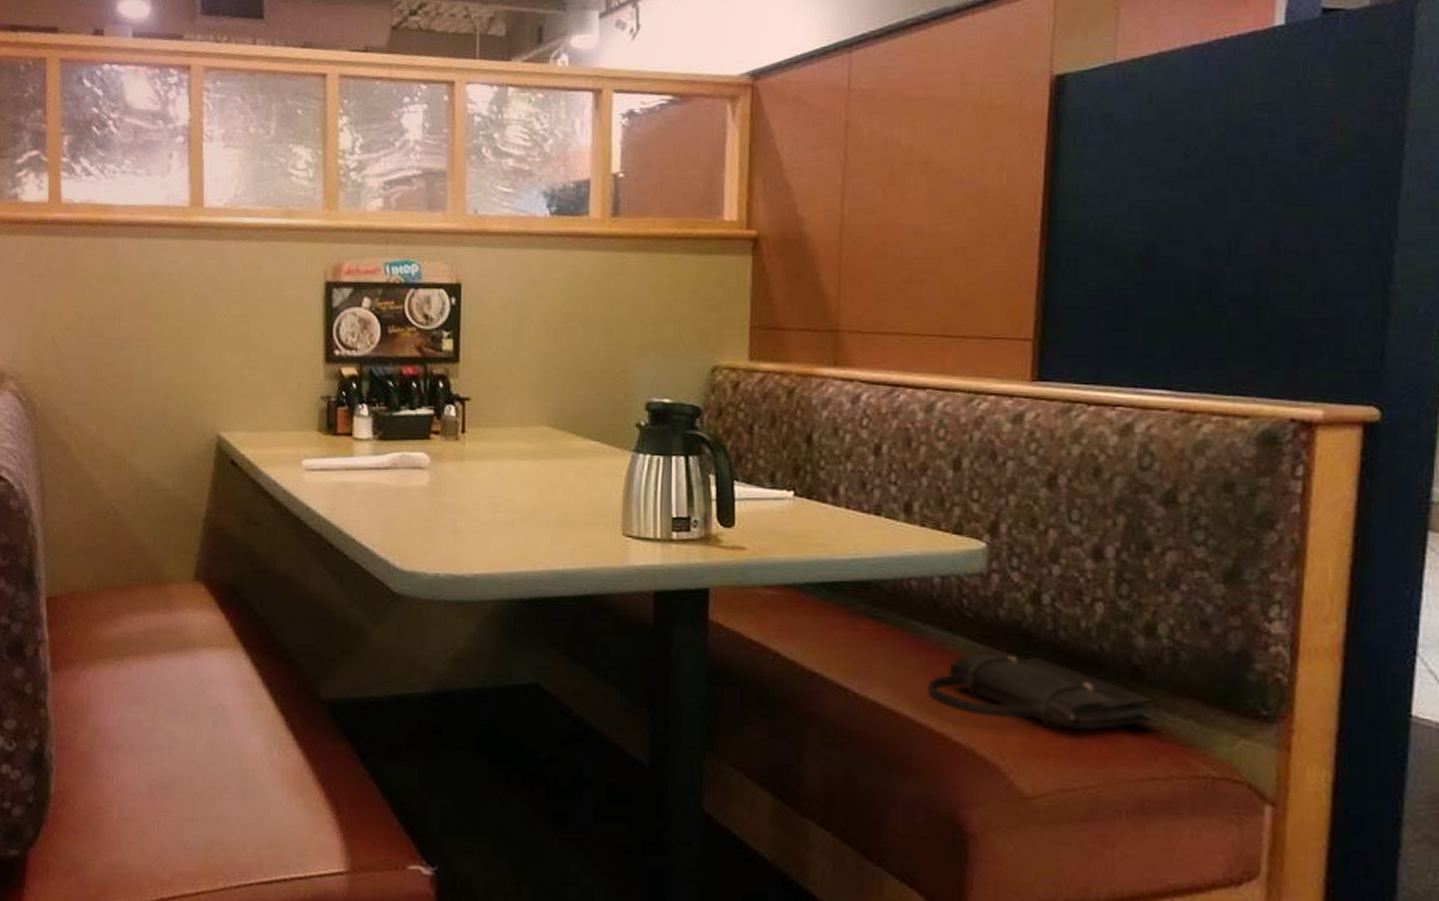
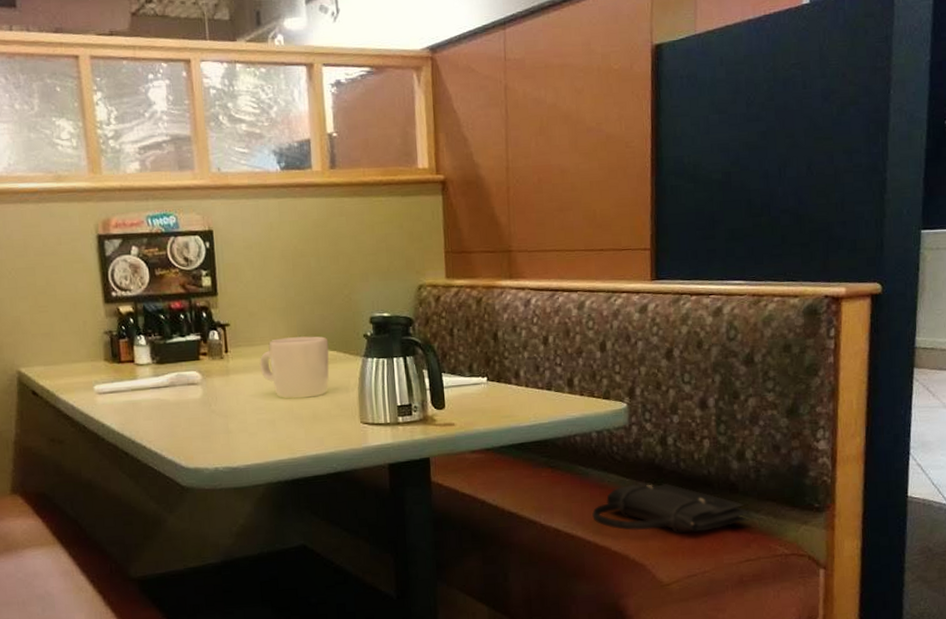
cup: none [502,420,591,497] -> present [259,336,330,399]

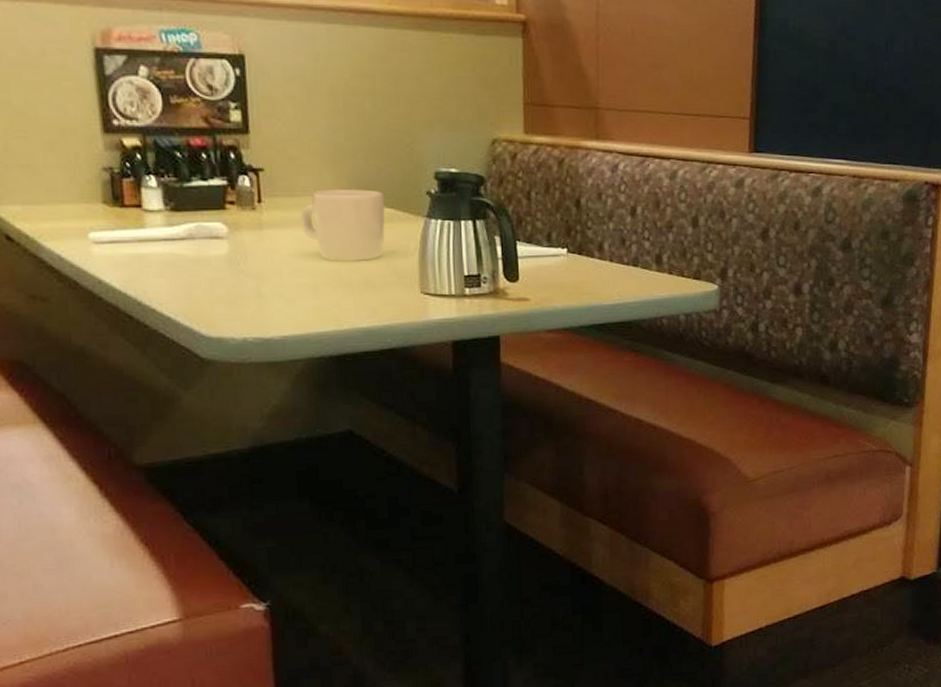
handbag: present [592,484,750,534] -> none [677,372,840,427]

